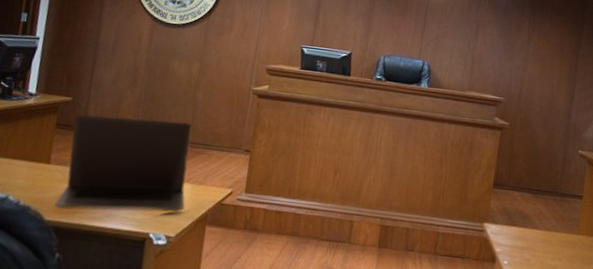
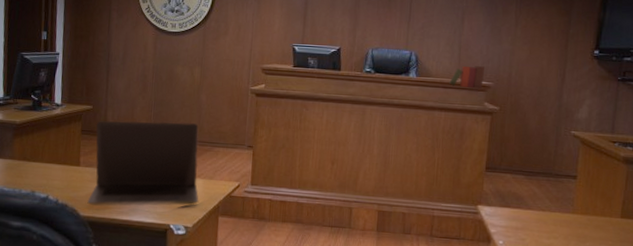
books: none [460,78,496,104] -> present [449,65,484,89]

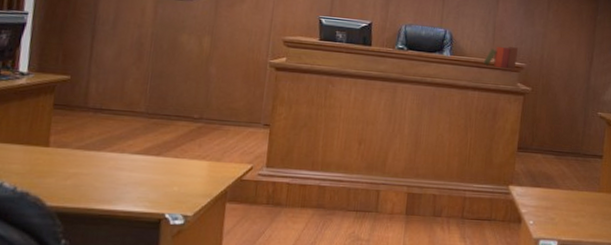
laptop computer: present [87,120,199,207] -> none [57,93,206,195]

